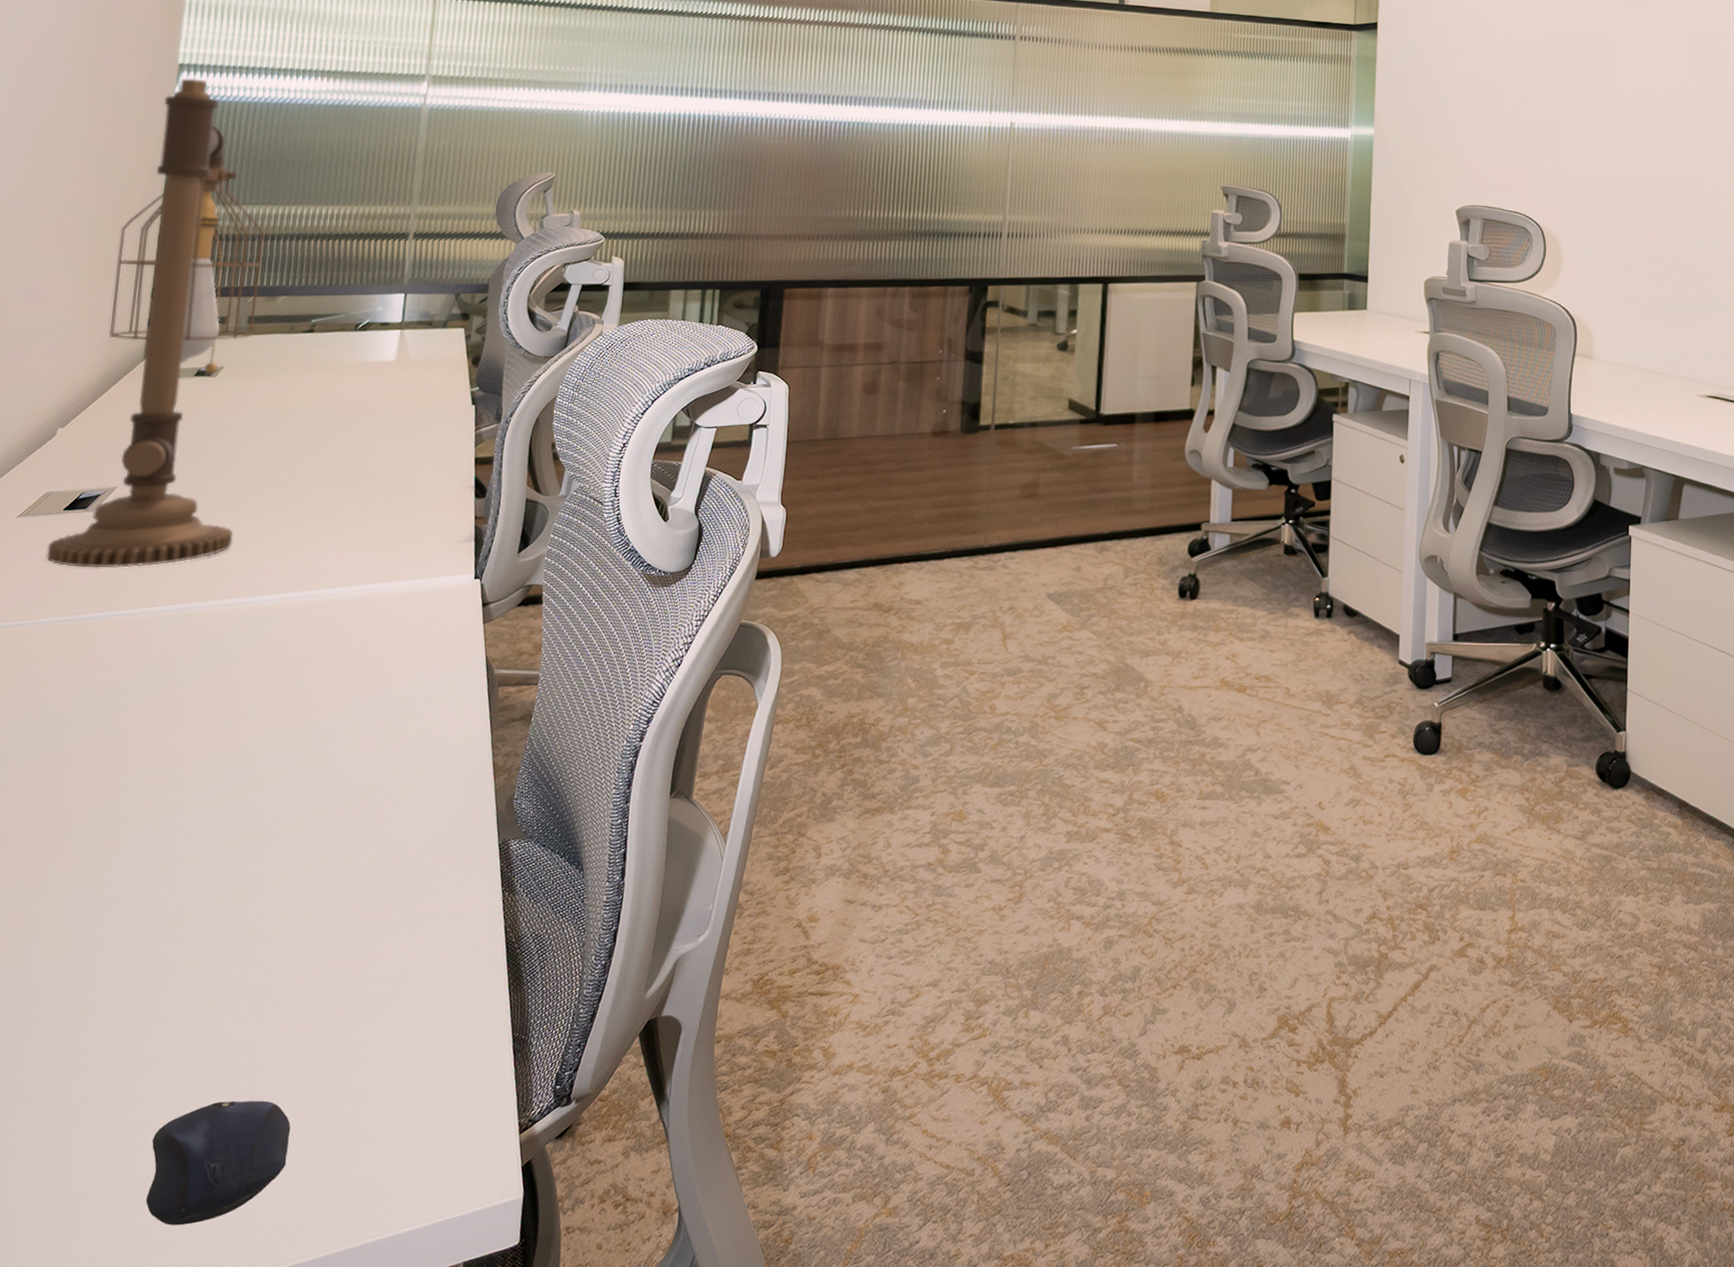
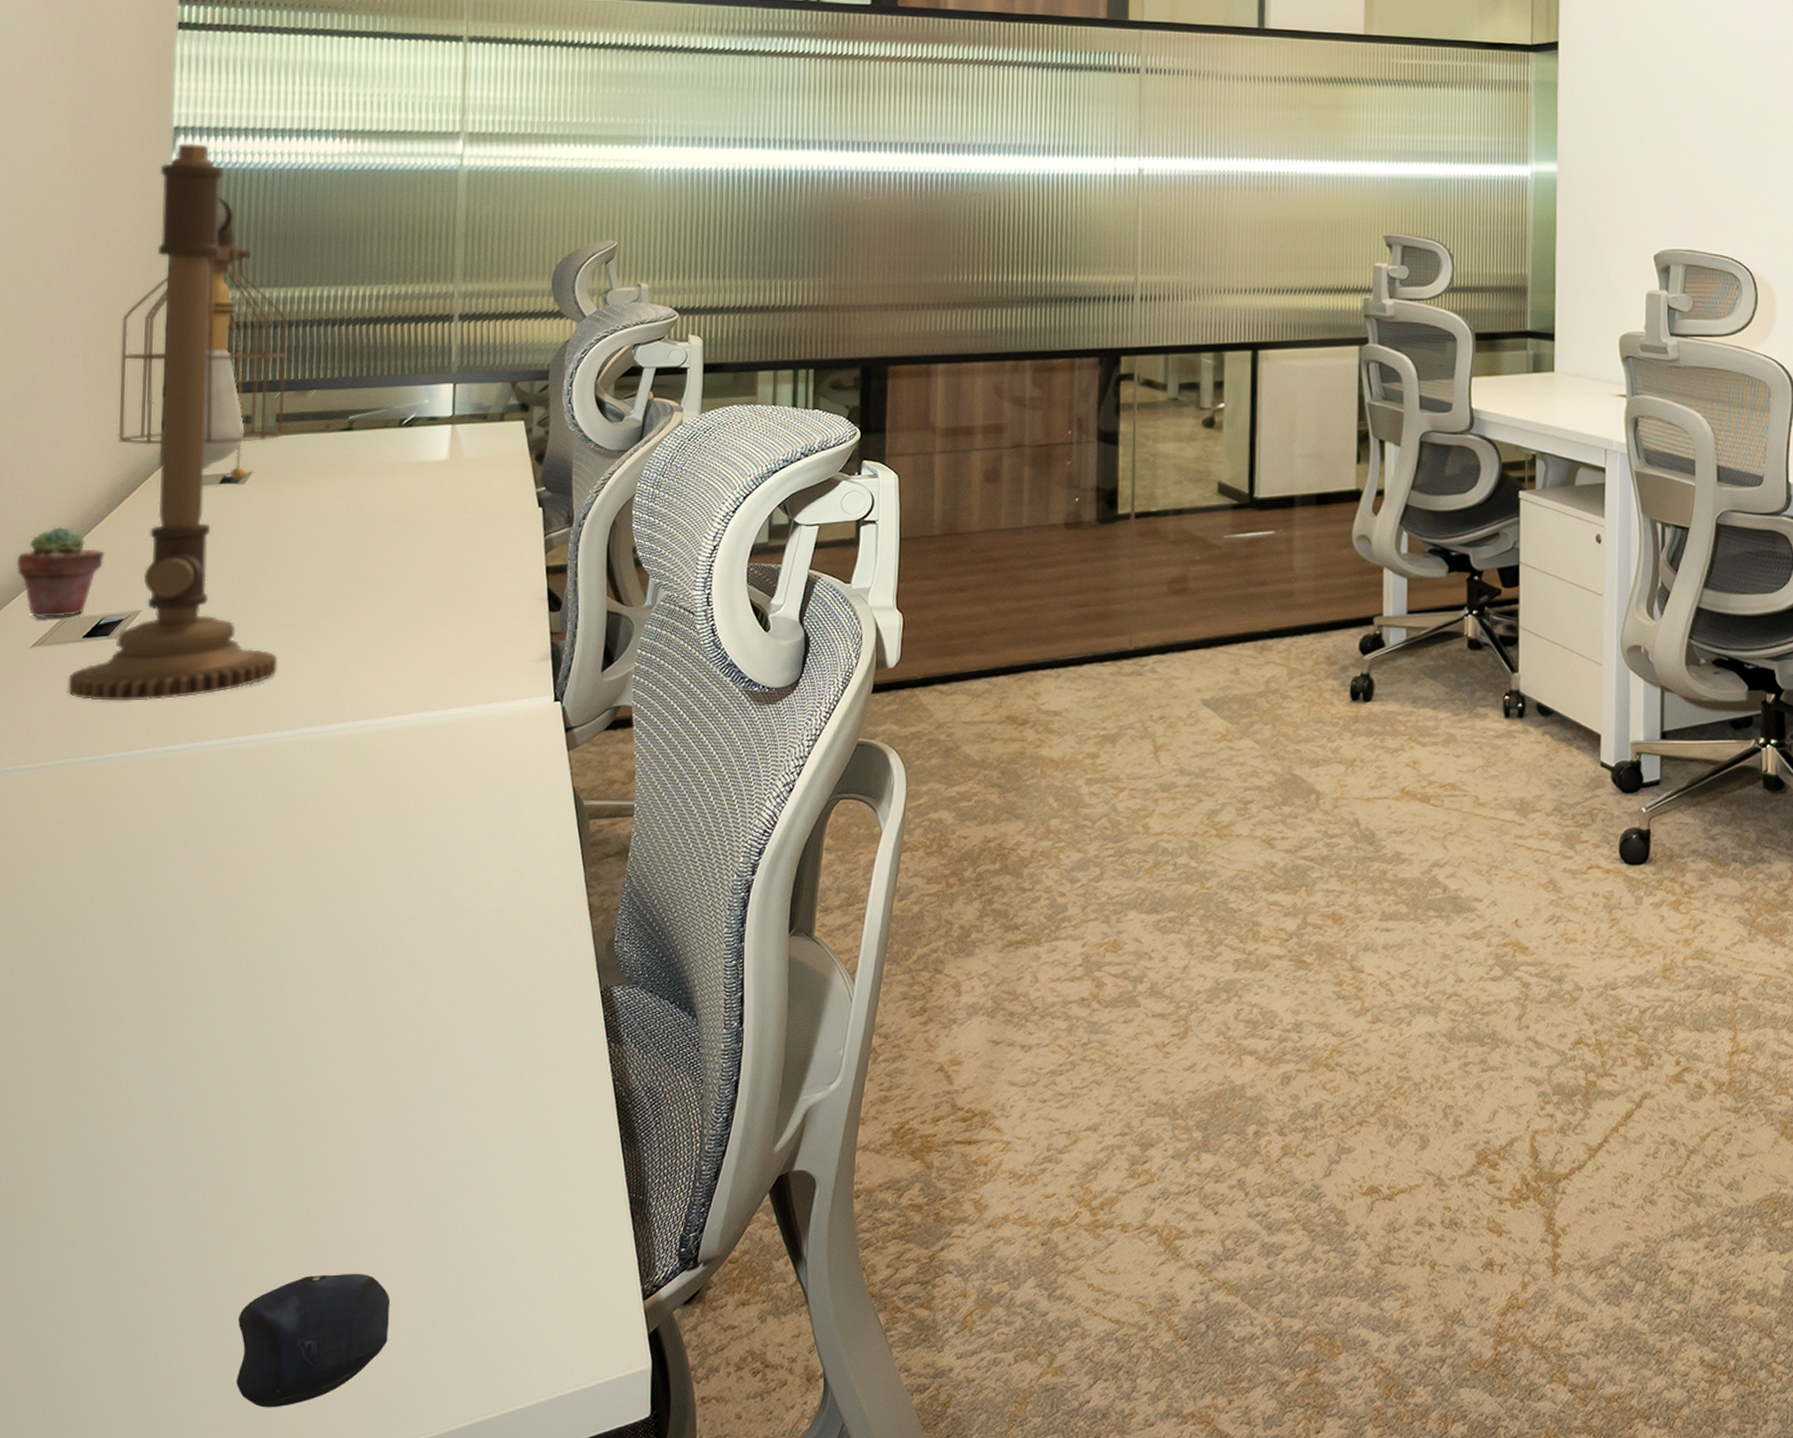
potted succulent: none [10,410,89,492] -> present [16,526,105,618]

